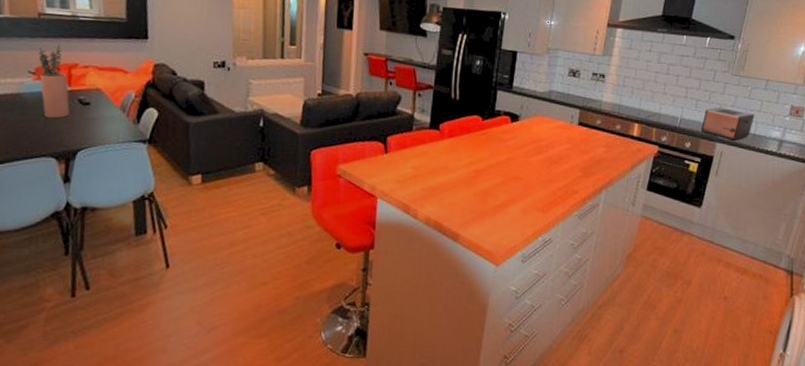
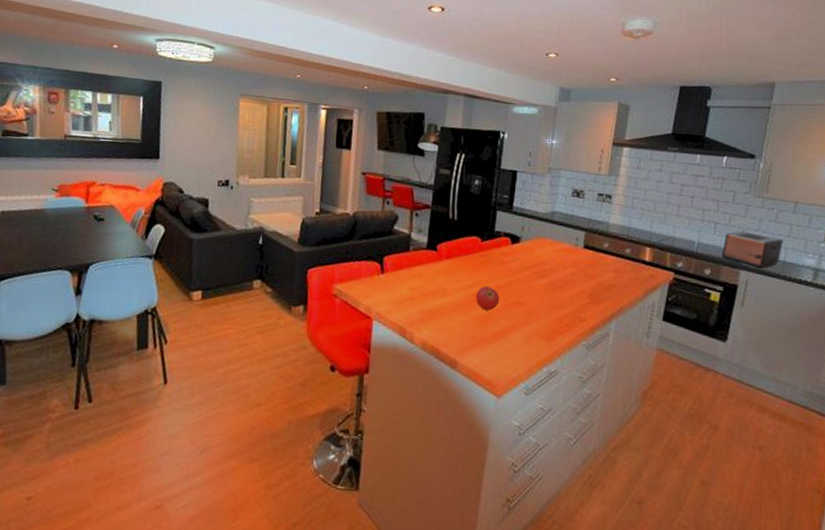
vase: present [38,43,70,119] -> none [61,163,86,234]
fruit: none [476,163,499,186] -> present [475,286,500,311]

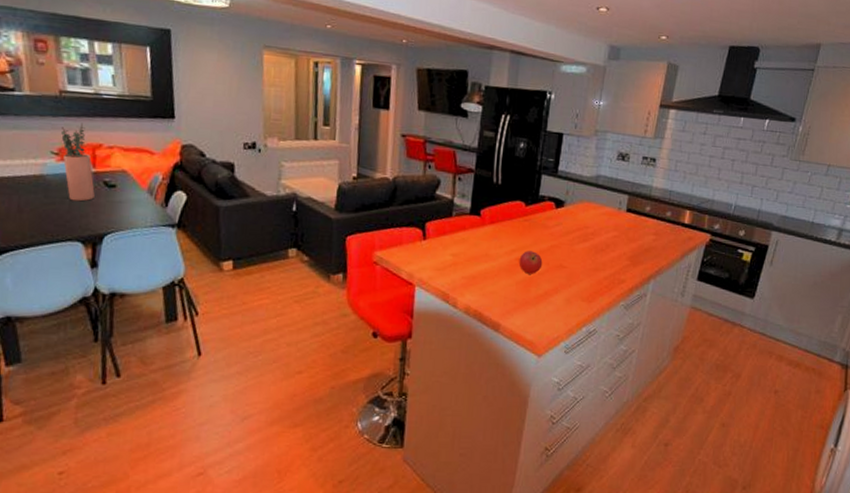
vase: none [61,163,86,234] -> present [61,123,95,202]
toaster: present [722,231,783,268] -> none [757,193,814,229]

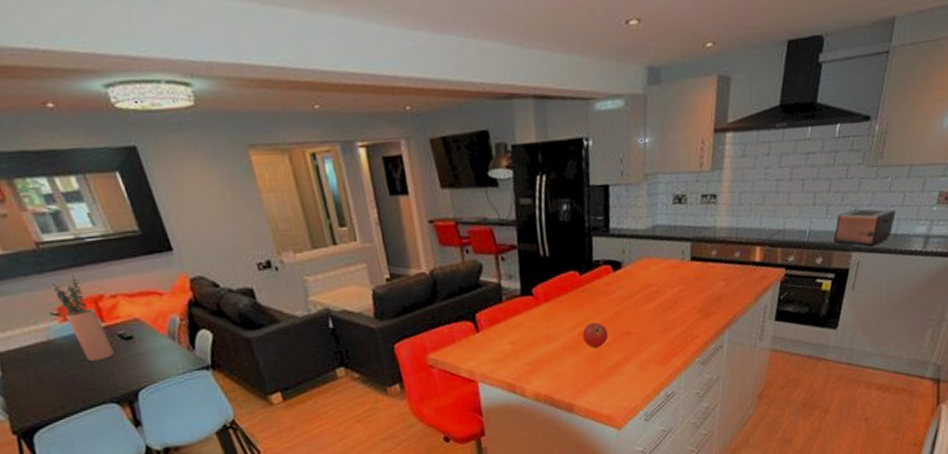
toaster: none [757,193,814,229] -> present [834,208,896,247]

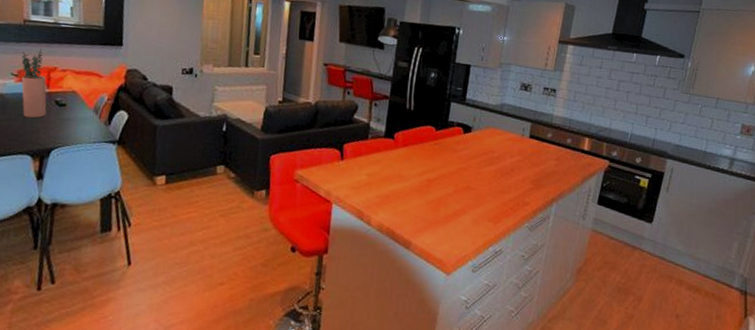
fruit: present [582,322,609,348] -> none [429,172,452,195]
toaster: present [834,208,896,247] -> none [652,123,705,158]

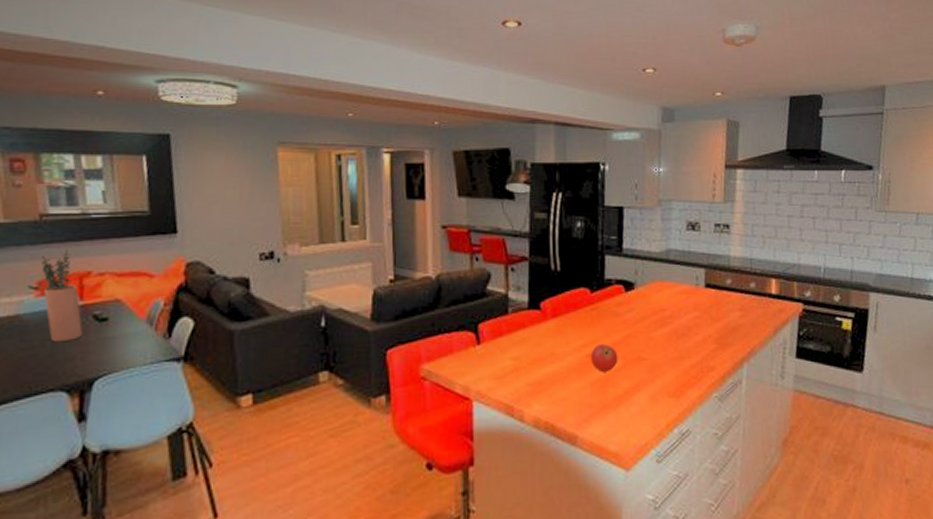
fruit: none [429,172,452,195] -> present [590,344,618,372]

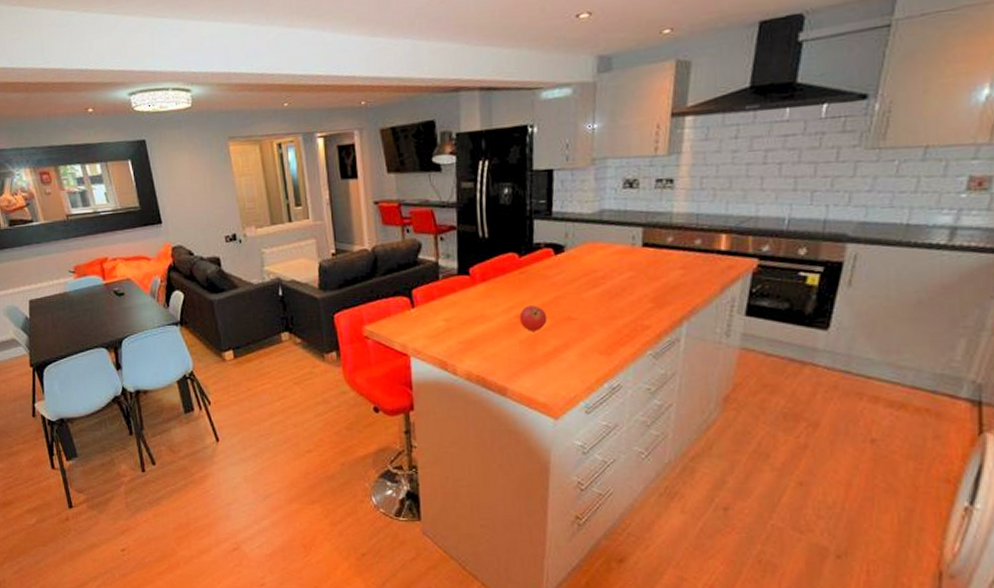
vase: present [41,249,83,343] -> none [74,241,109,312]

